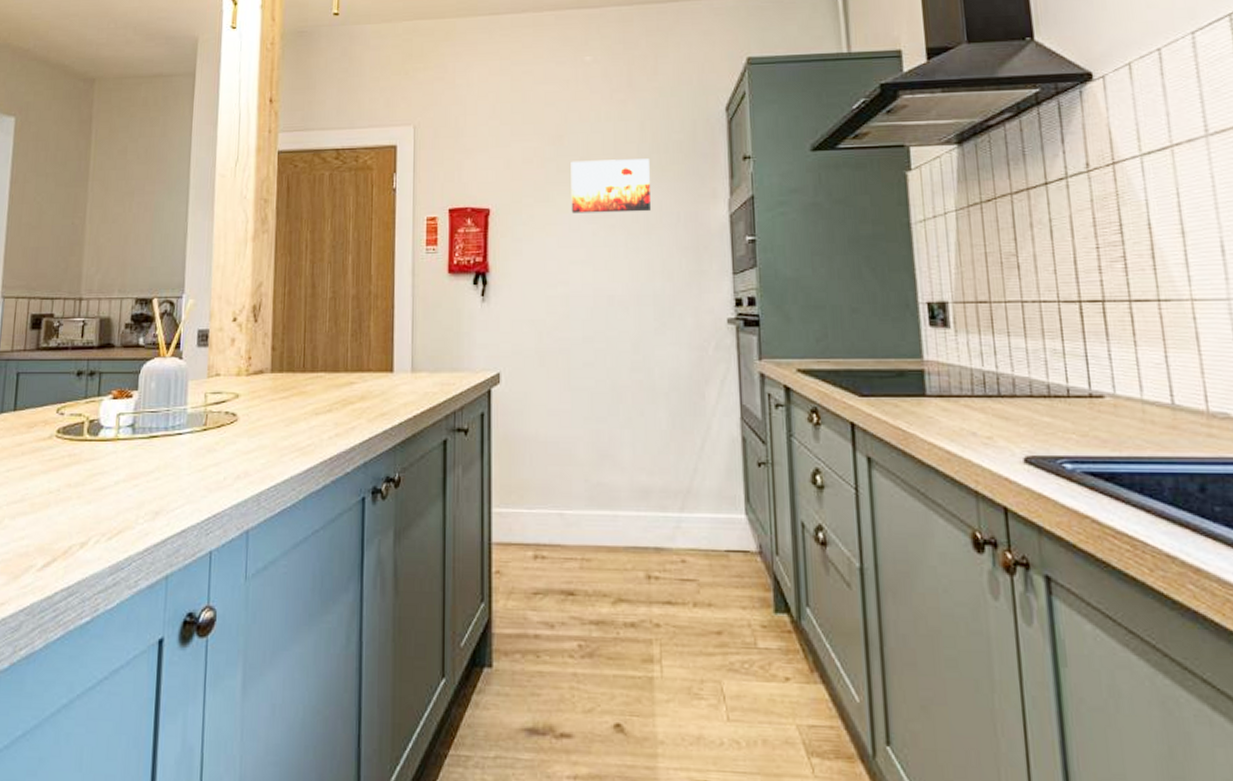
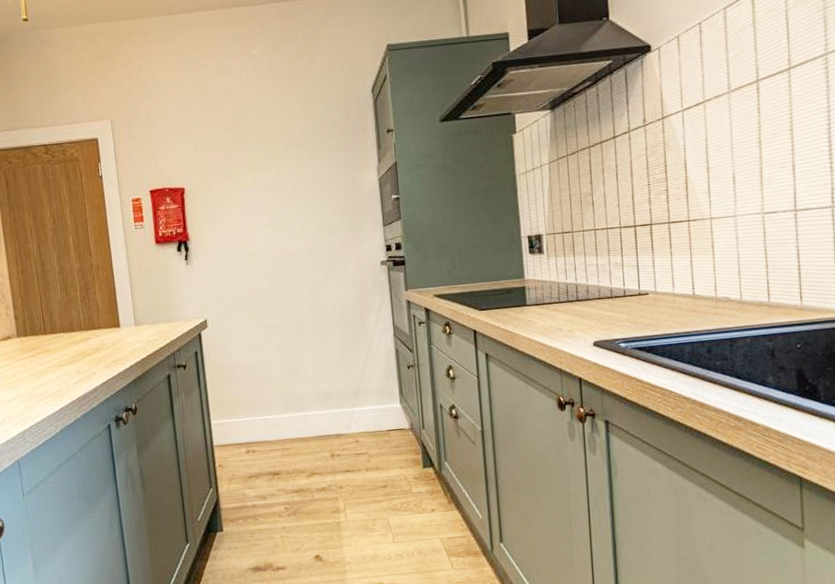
wall art: present [571,159,651,213] -> none [248,137,316,187]

